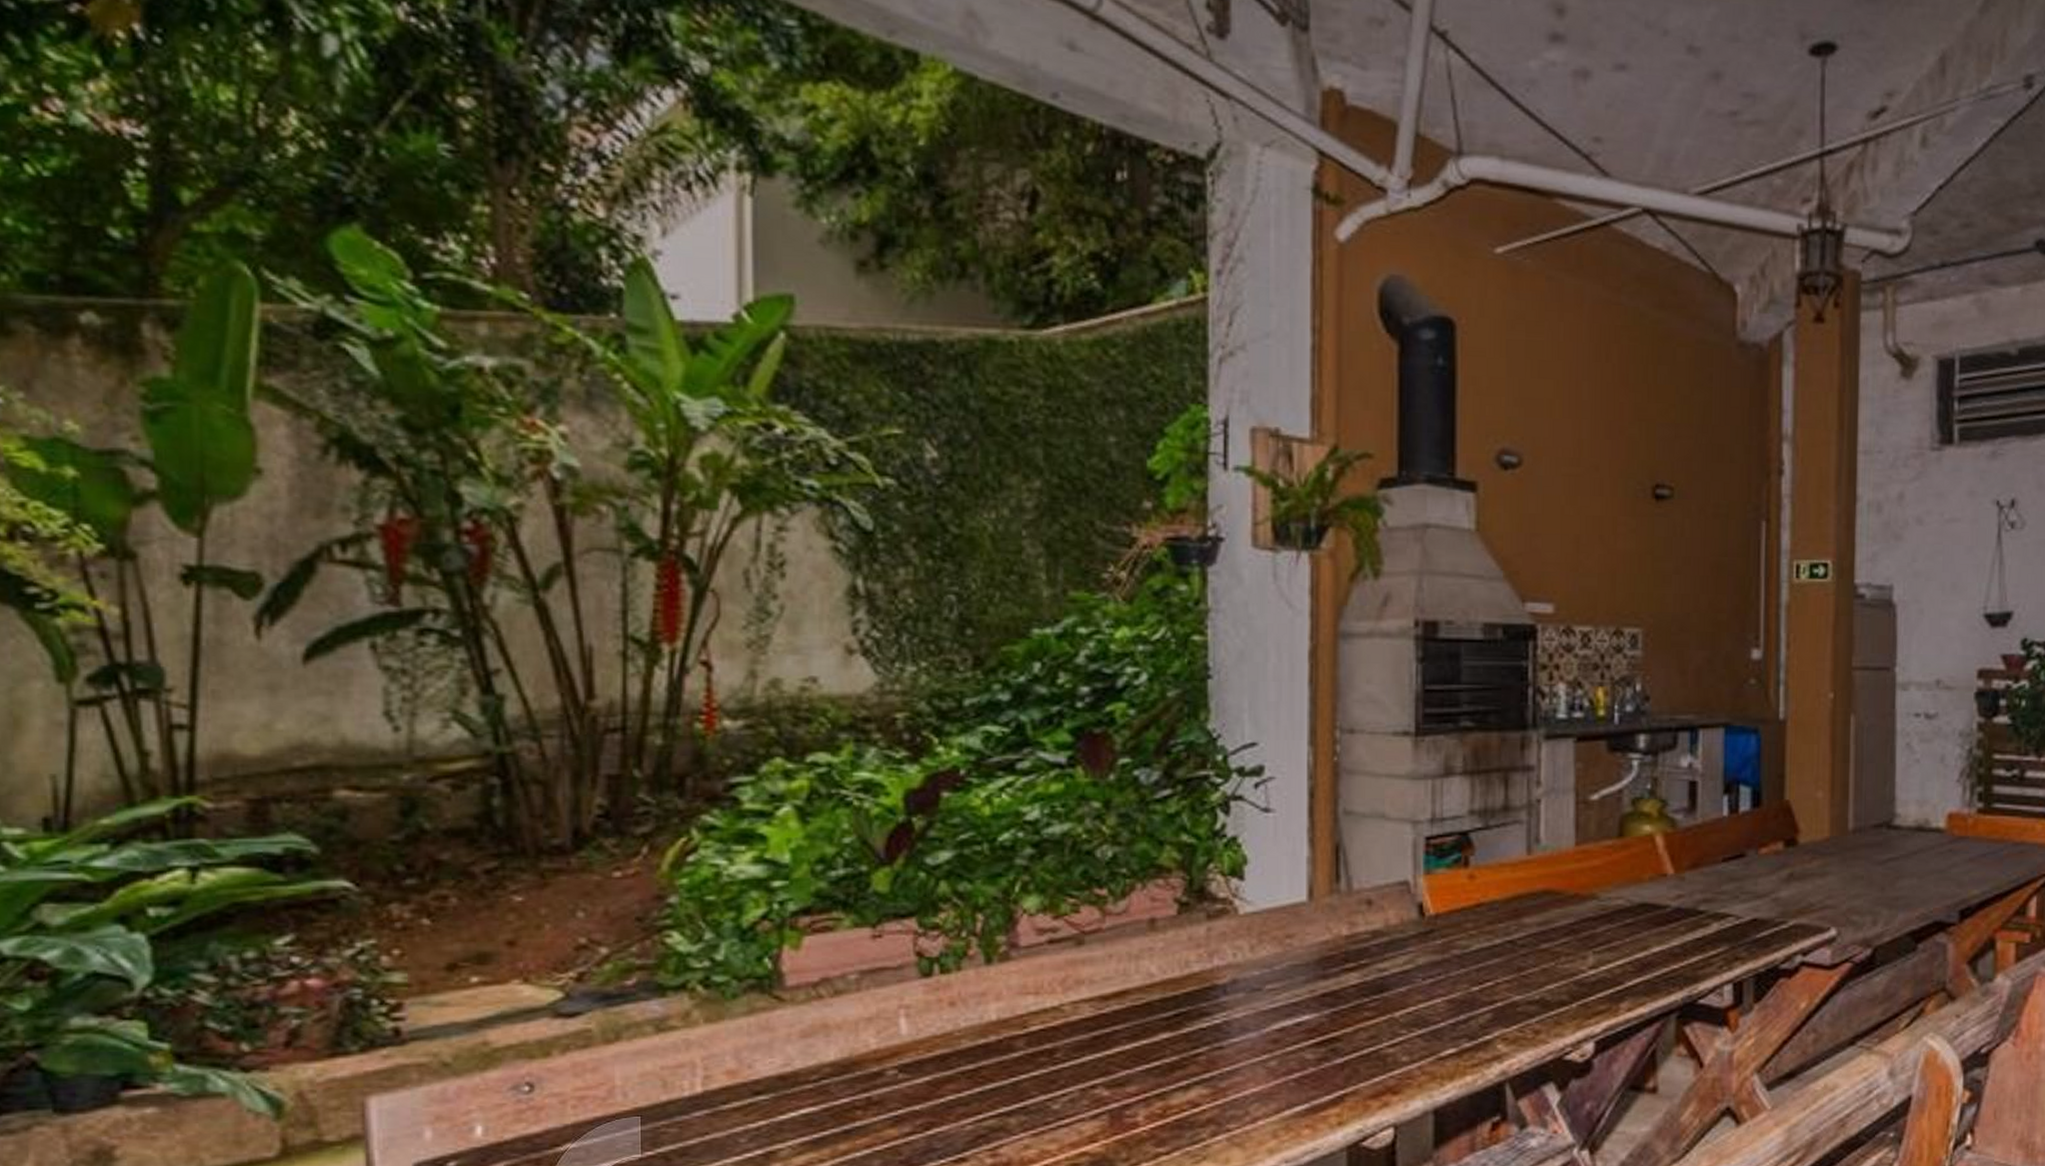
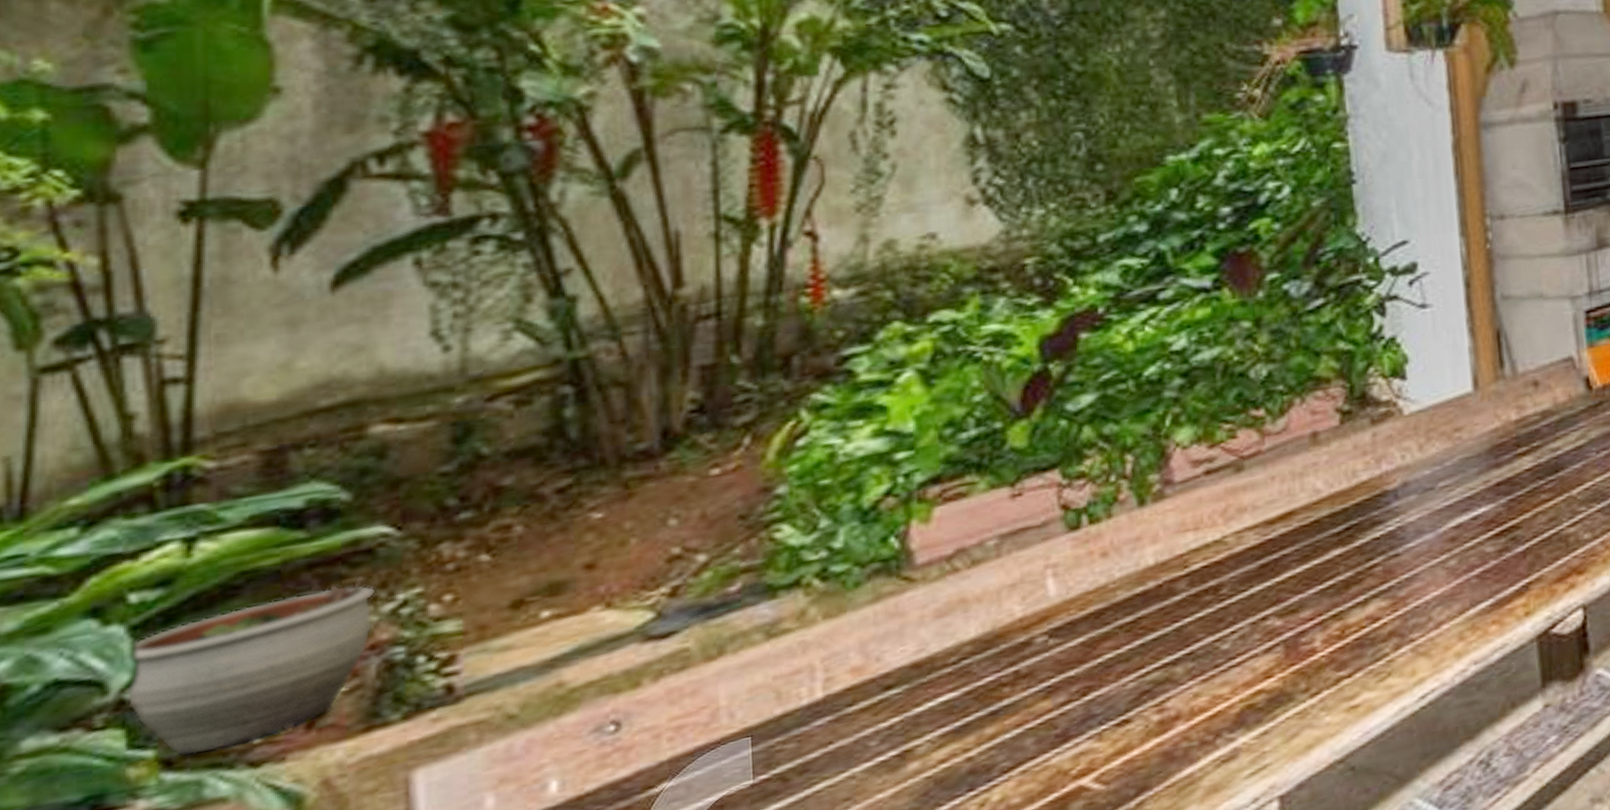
planter pot: none [147,922,338,1054] -> present [126,576,374,756]

